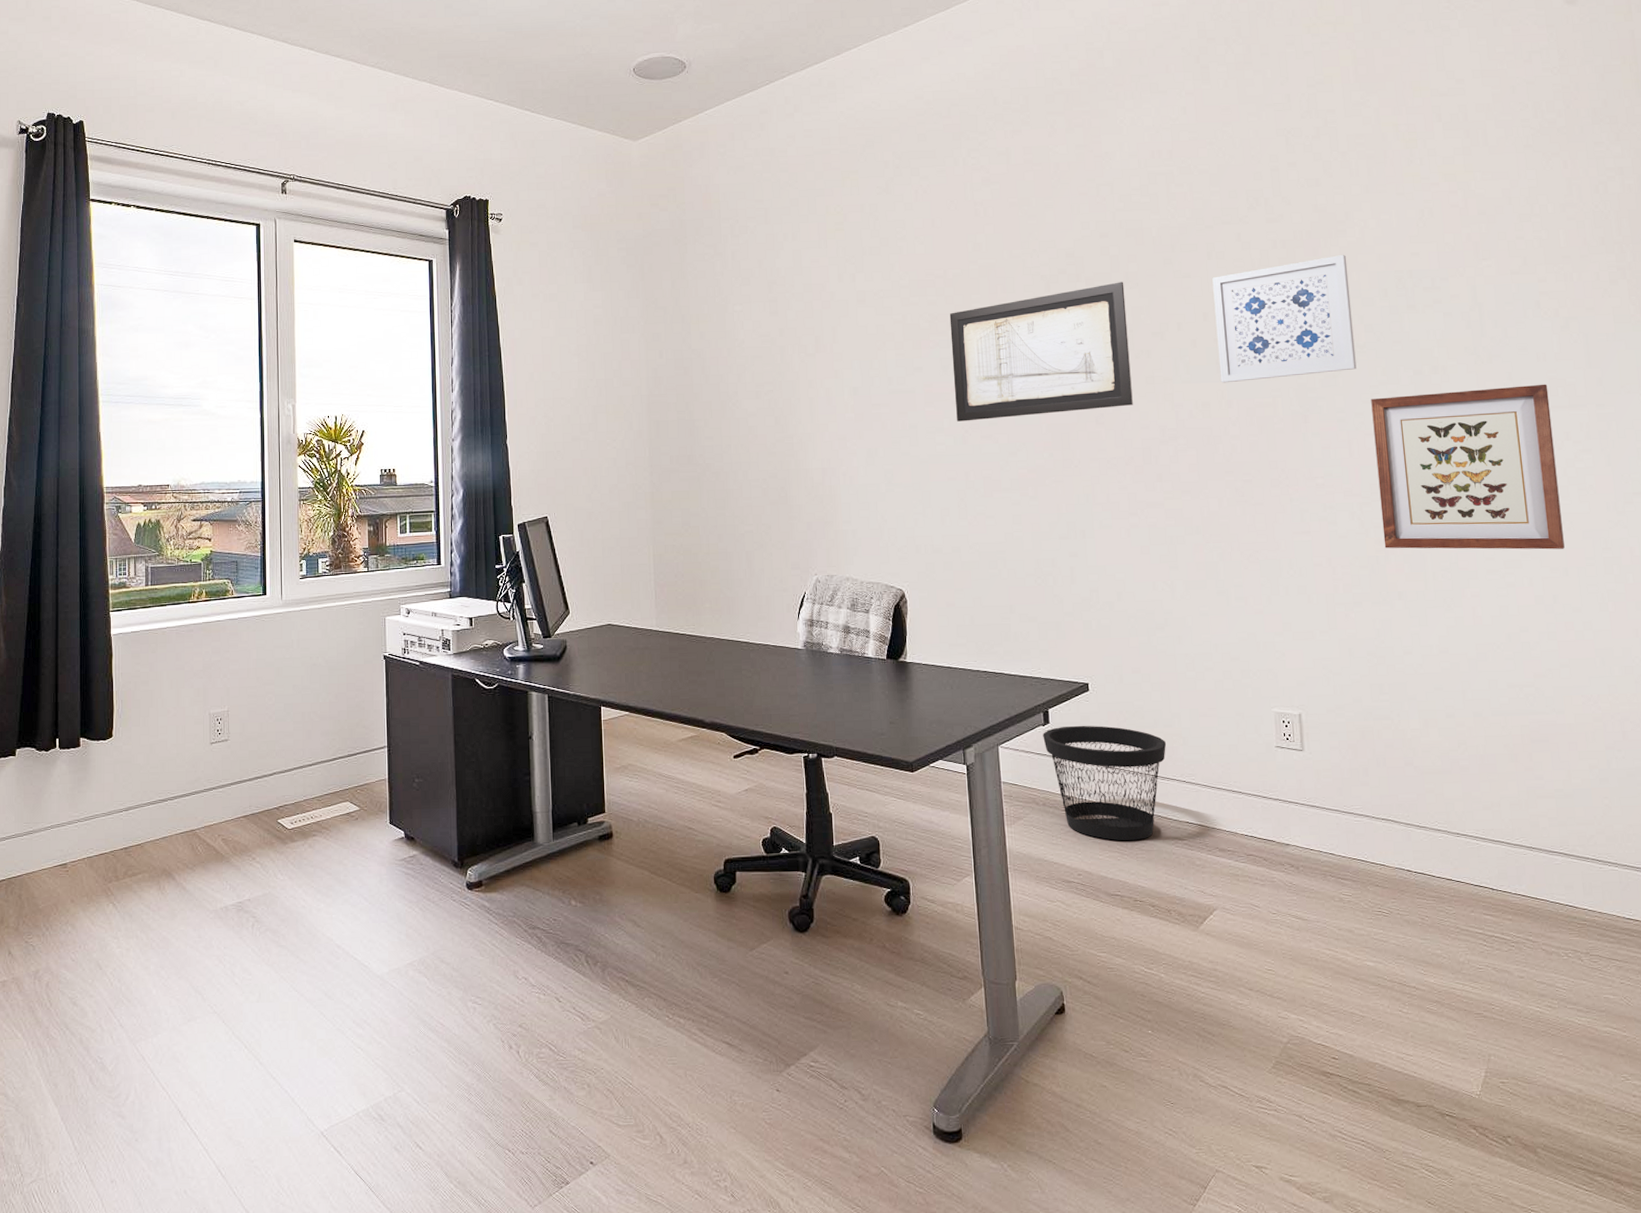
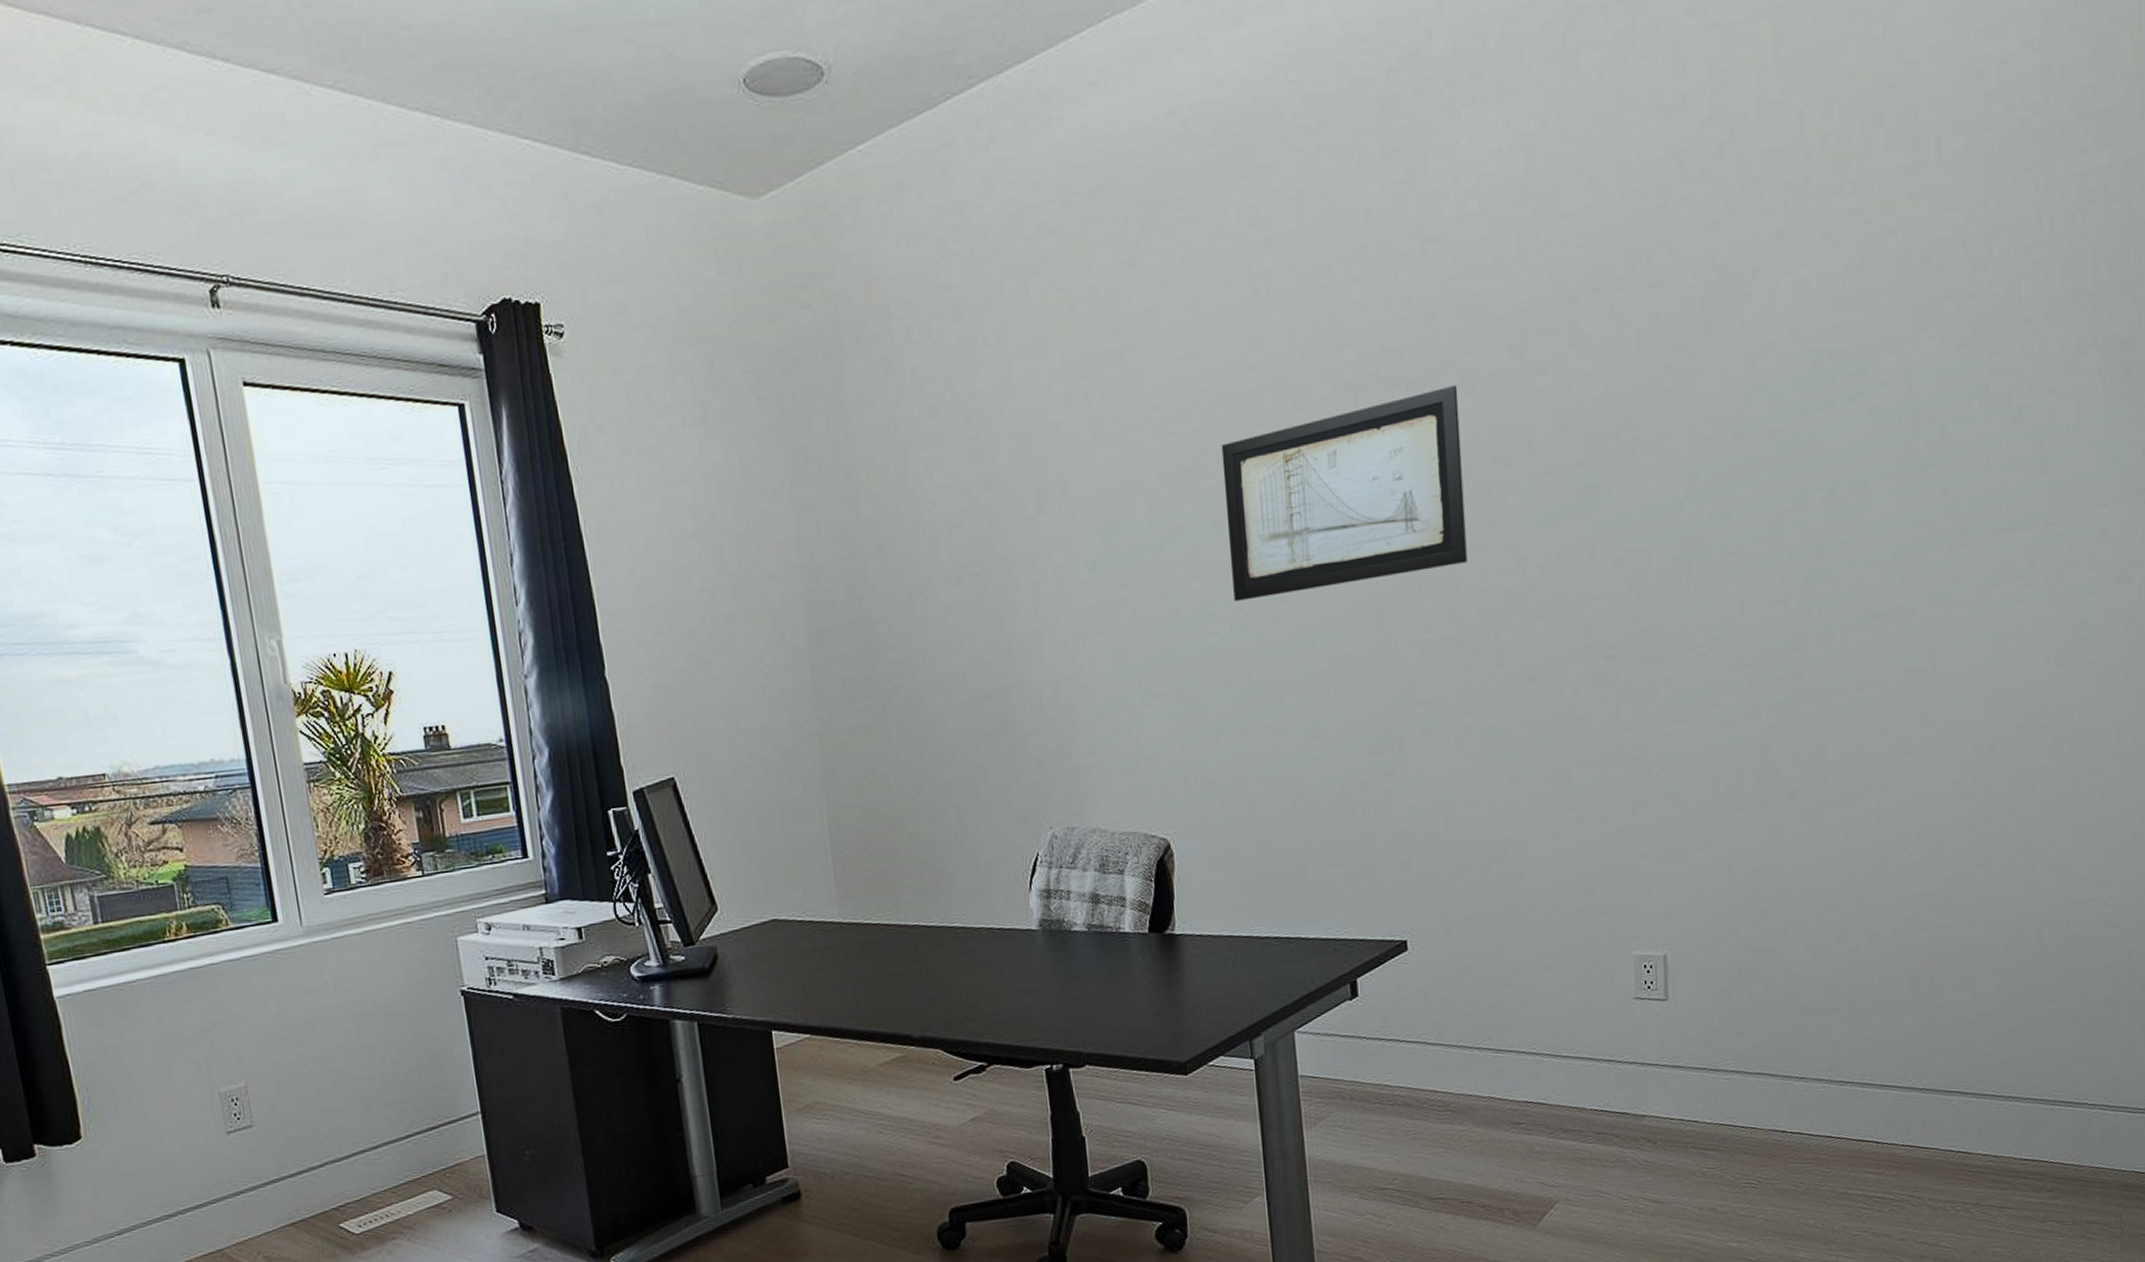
wastebasket: present [1043,725,1167,841] -> none [1350,992,1503,1134]
wall art: present [1212,255,1357,383] -> none [1574,331,1756,524]
wall art: present [1371,384,1565,550] -> none [1771,499,1992,734]

